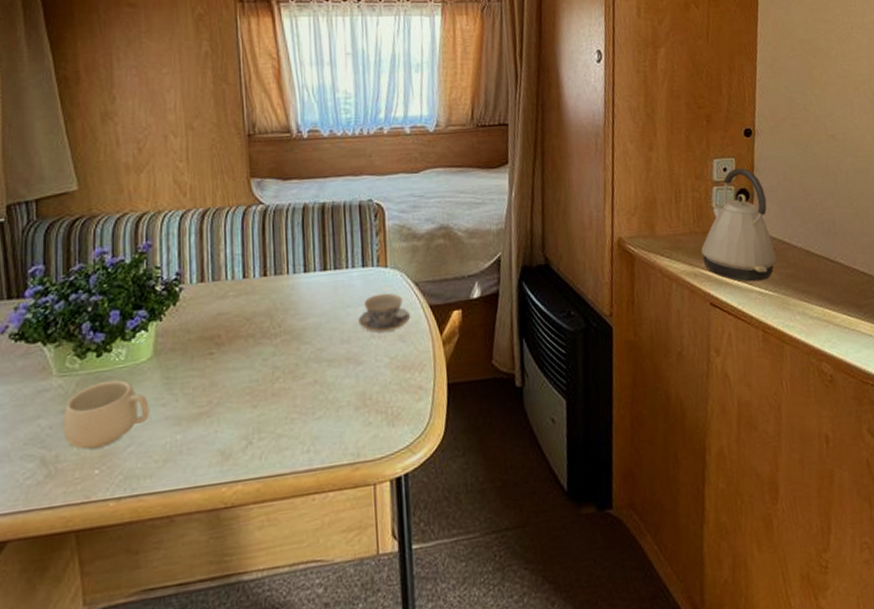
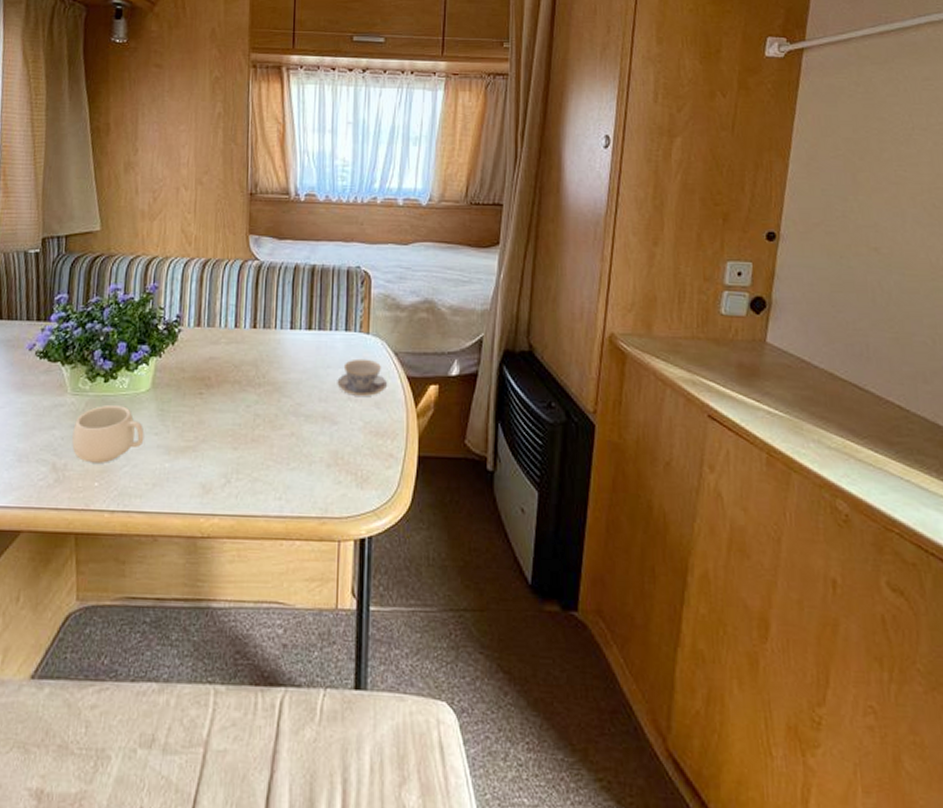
kettle: present [701,167,777,283] -> none [703,273,793,399]

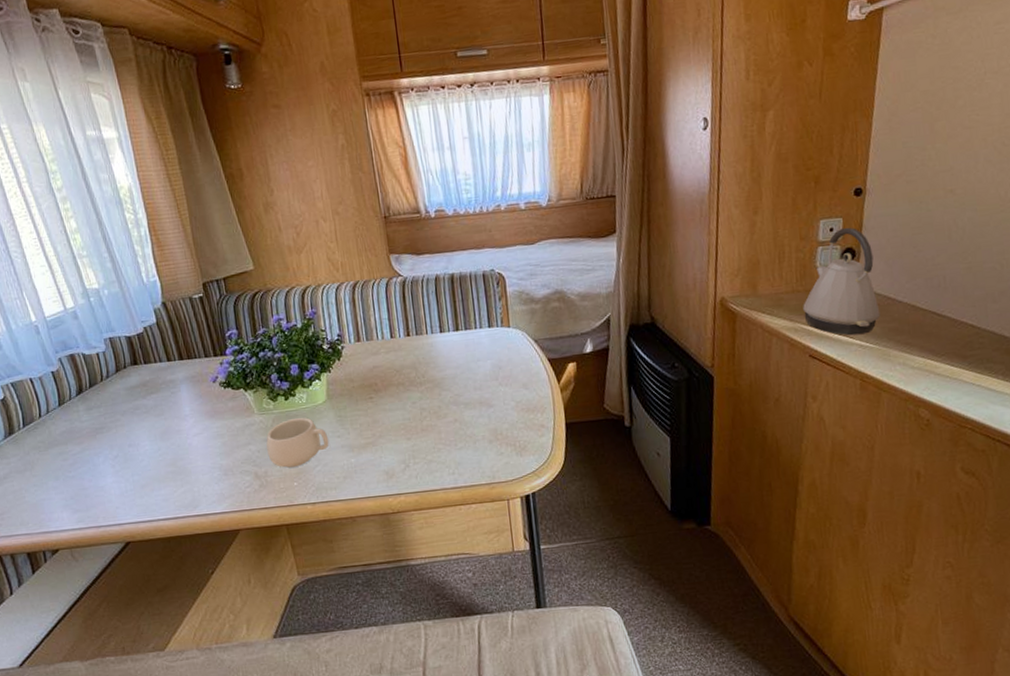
teacup: present [337,358,388,396] -> none [487,349,532,381]
kettle: none [703,273,793,399] -> present [803,227,881,336]

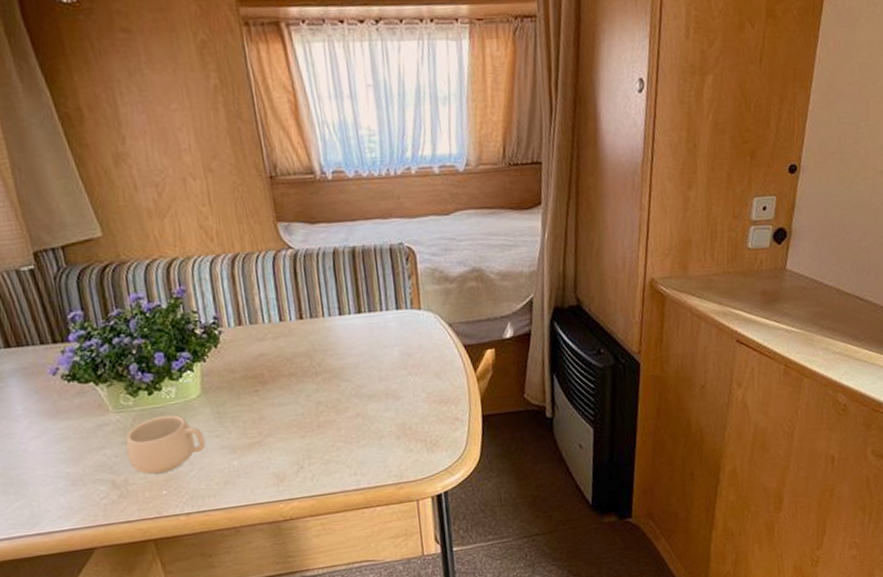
kettle: present [803,227,881,336] -> none [733,206,807,321]

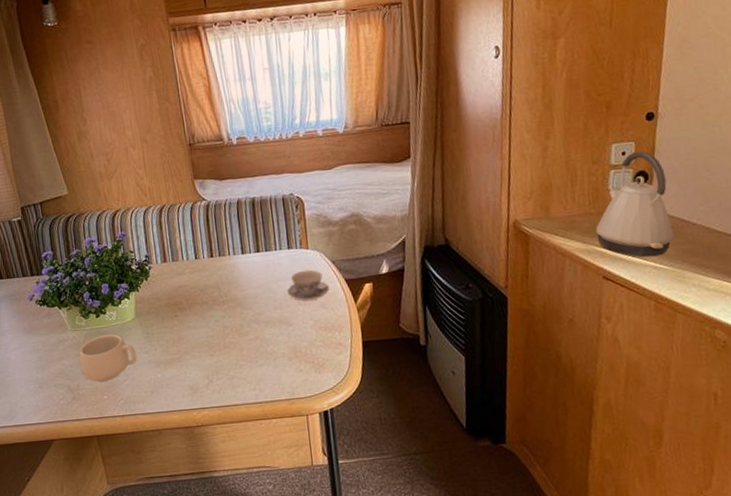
teacup: none [395,334,446,370] -> present [287,269,330,301]
kettle: none [733,206,807,321] -> present [596,150,675,258]

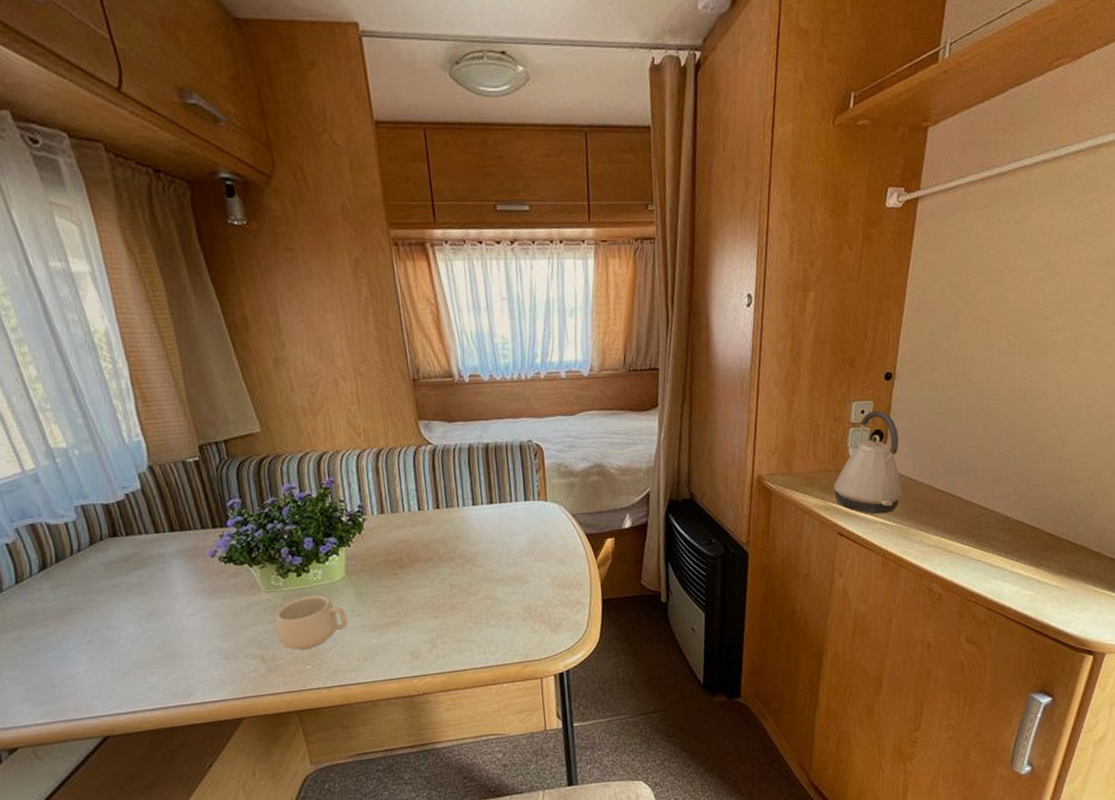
teacup: present [287,269,330,301] -> none [522,523,569,557]

